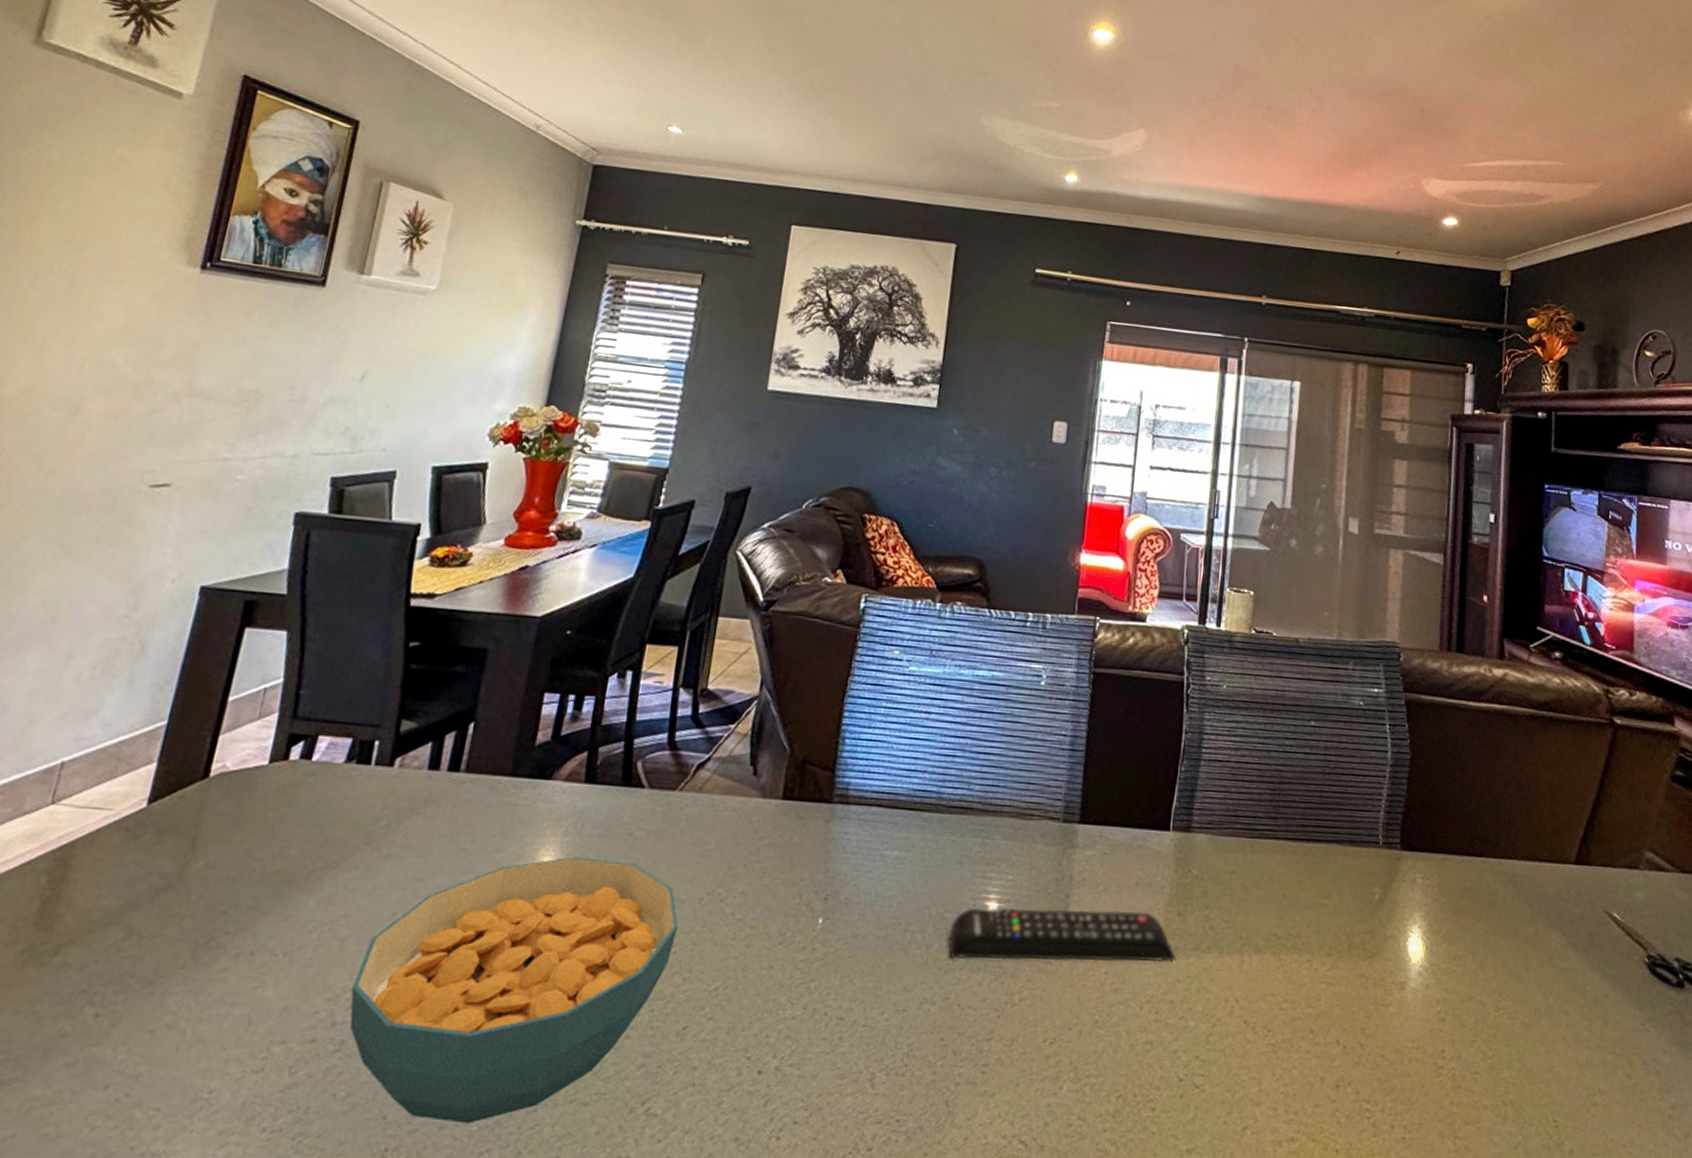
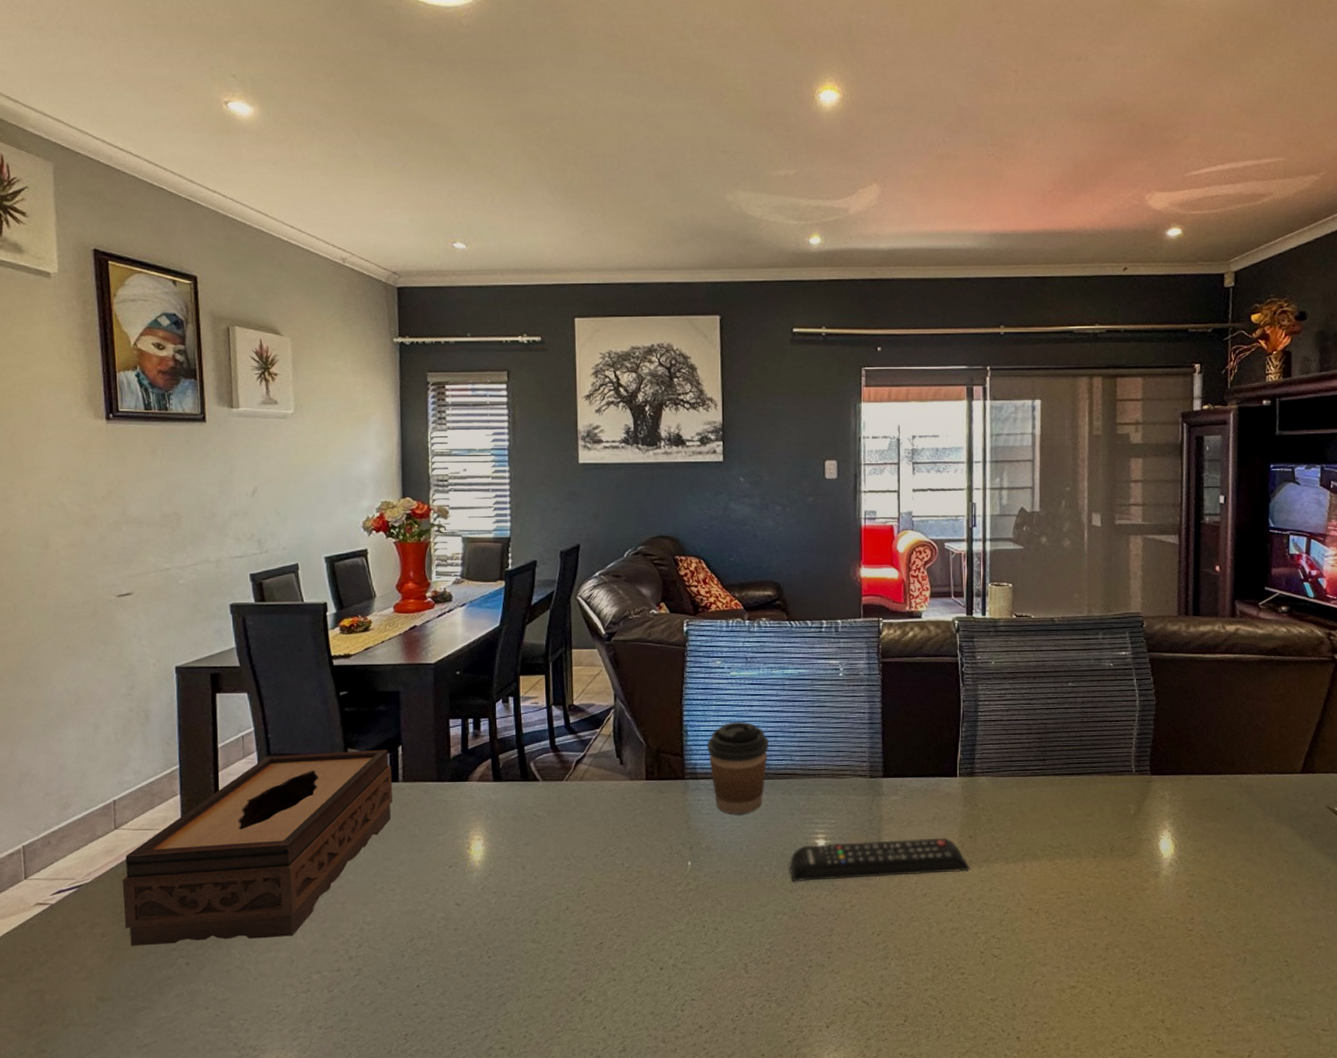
tissue box: none [21,719,455,985] -> present [123,750,392,946]
cereal bowl: present [350,856,679,1124] -> none [357,833,584,1015]
coffee cup: none [866,731,945,857] -> present [707,721,770,814]

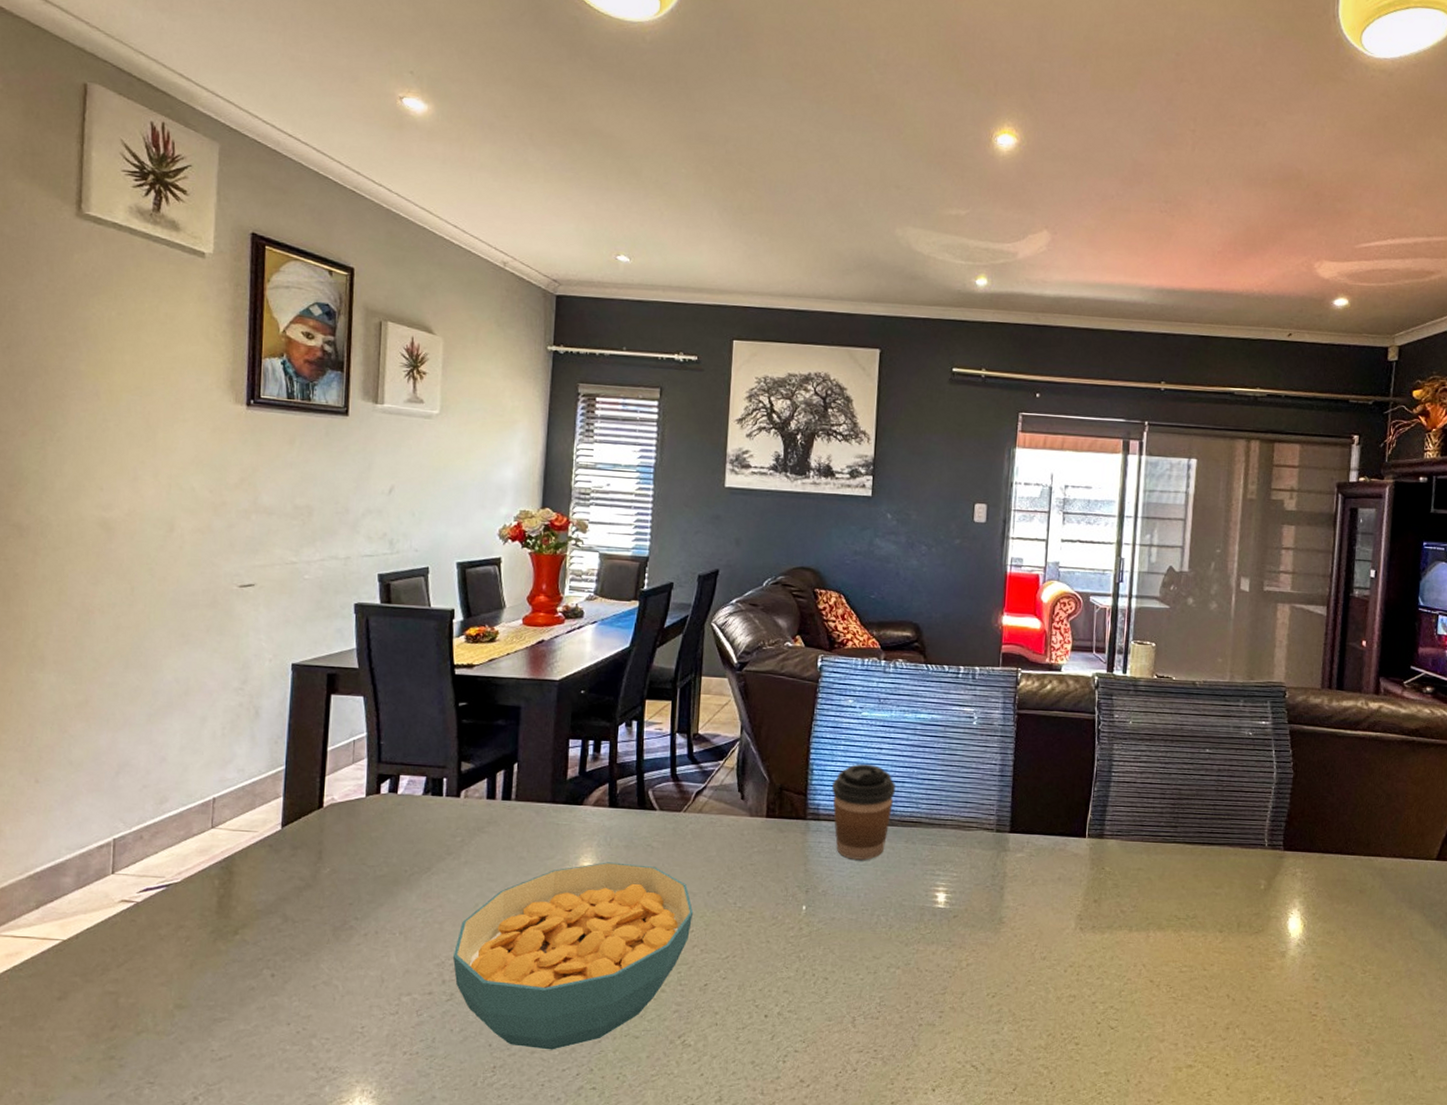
tissue box: present [123,750,392,946] -> none [212,763,505,955]
cereal bowl: none [357,833,584,1015] -> present [453,862,694,1050]
remote control: present [789,837,970,882] -> none [906,897,1092,938]

